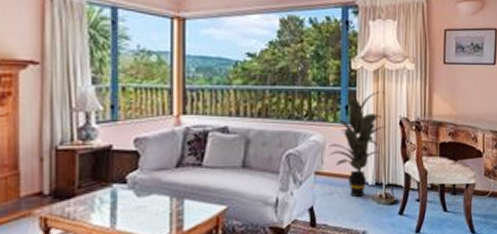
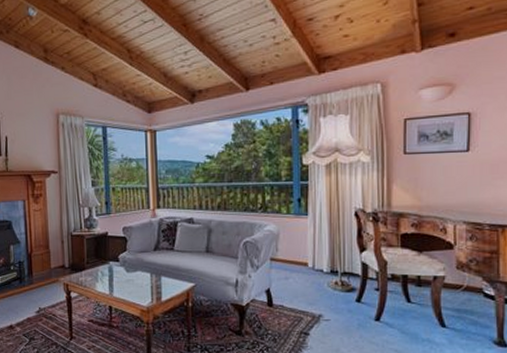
indoor plant: present [319,86,387,198] -> none [272,180,341,283]

